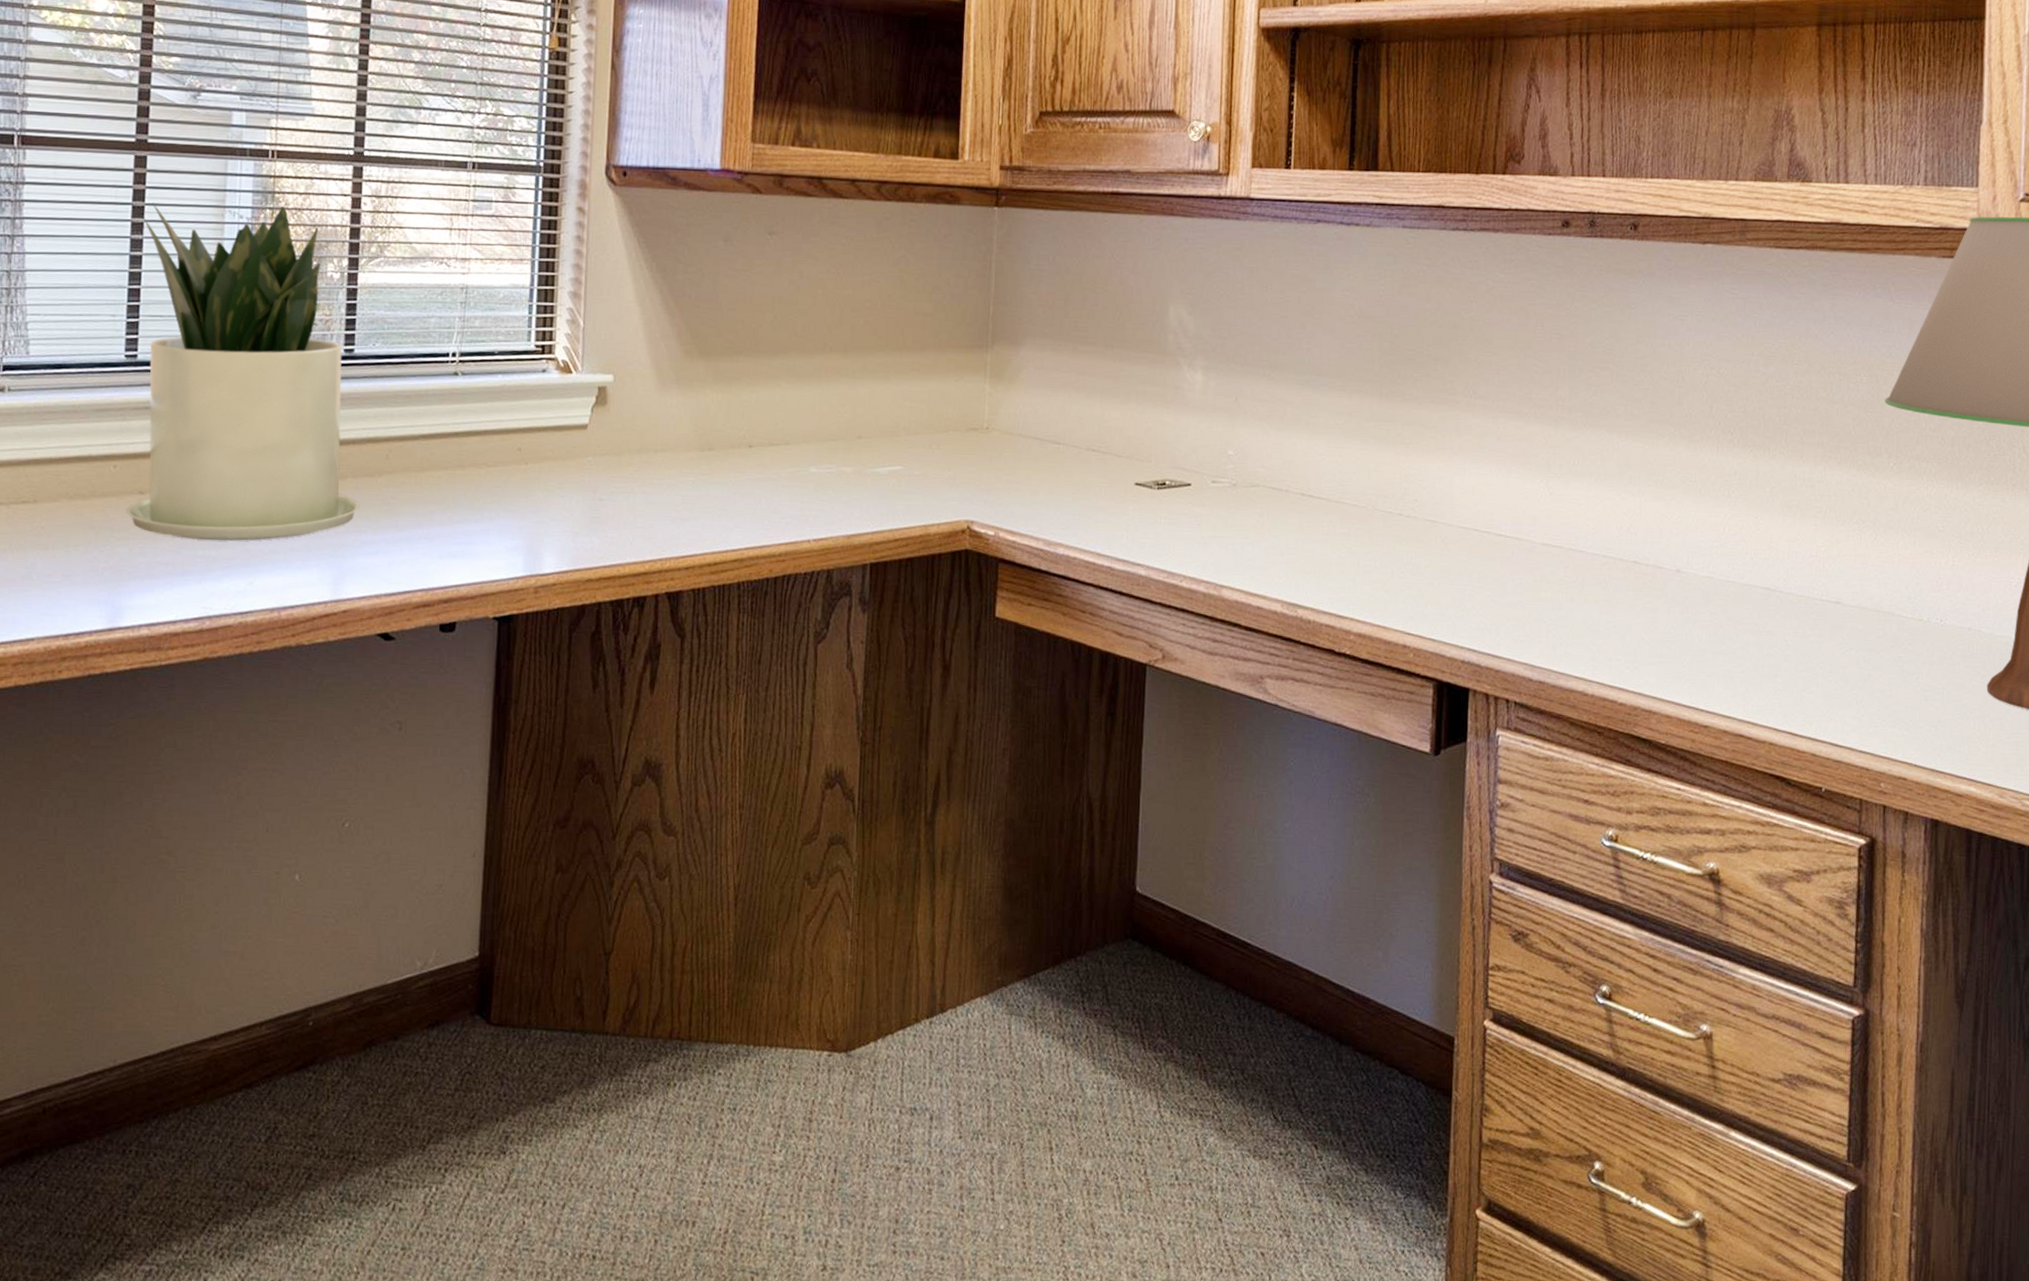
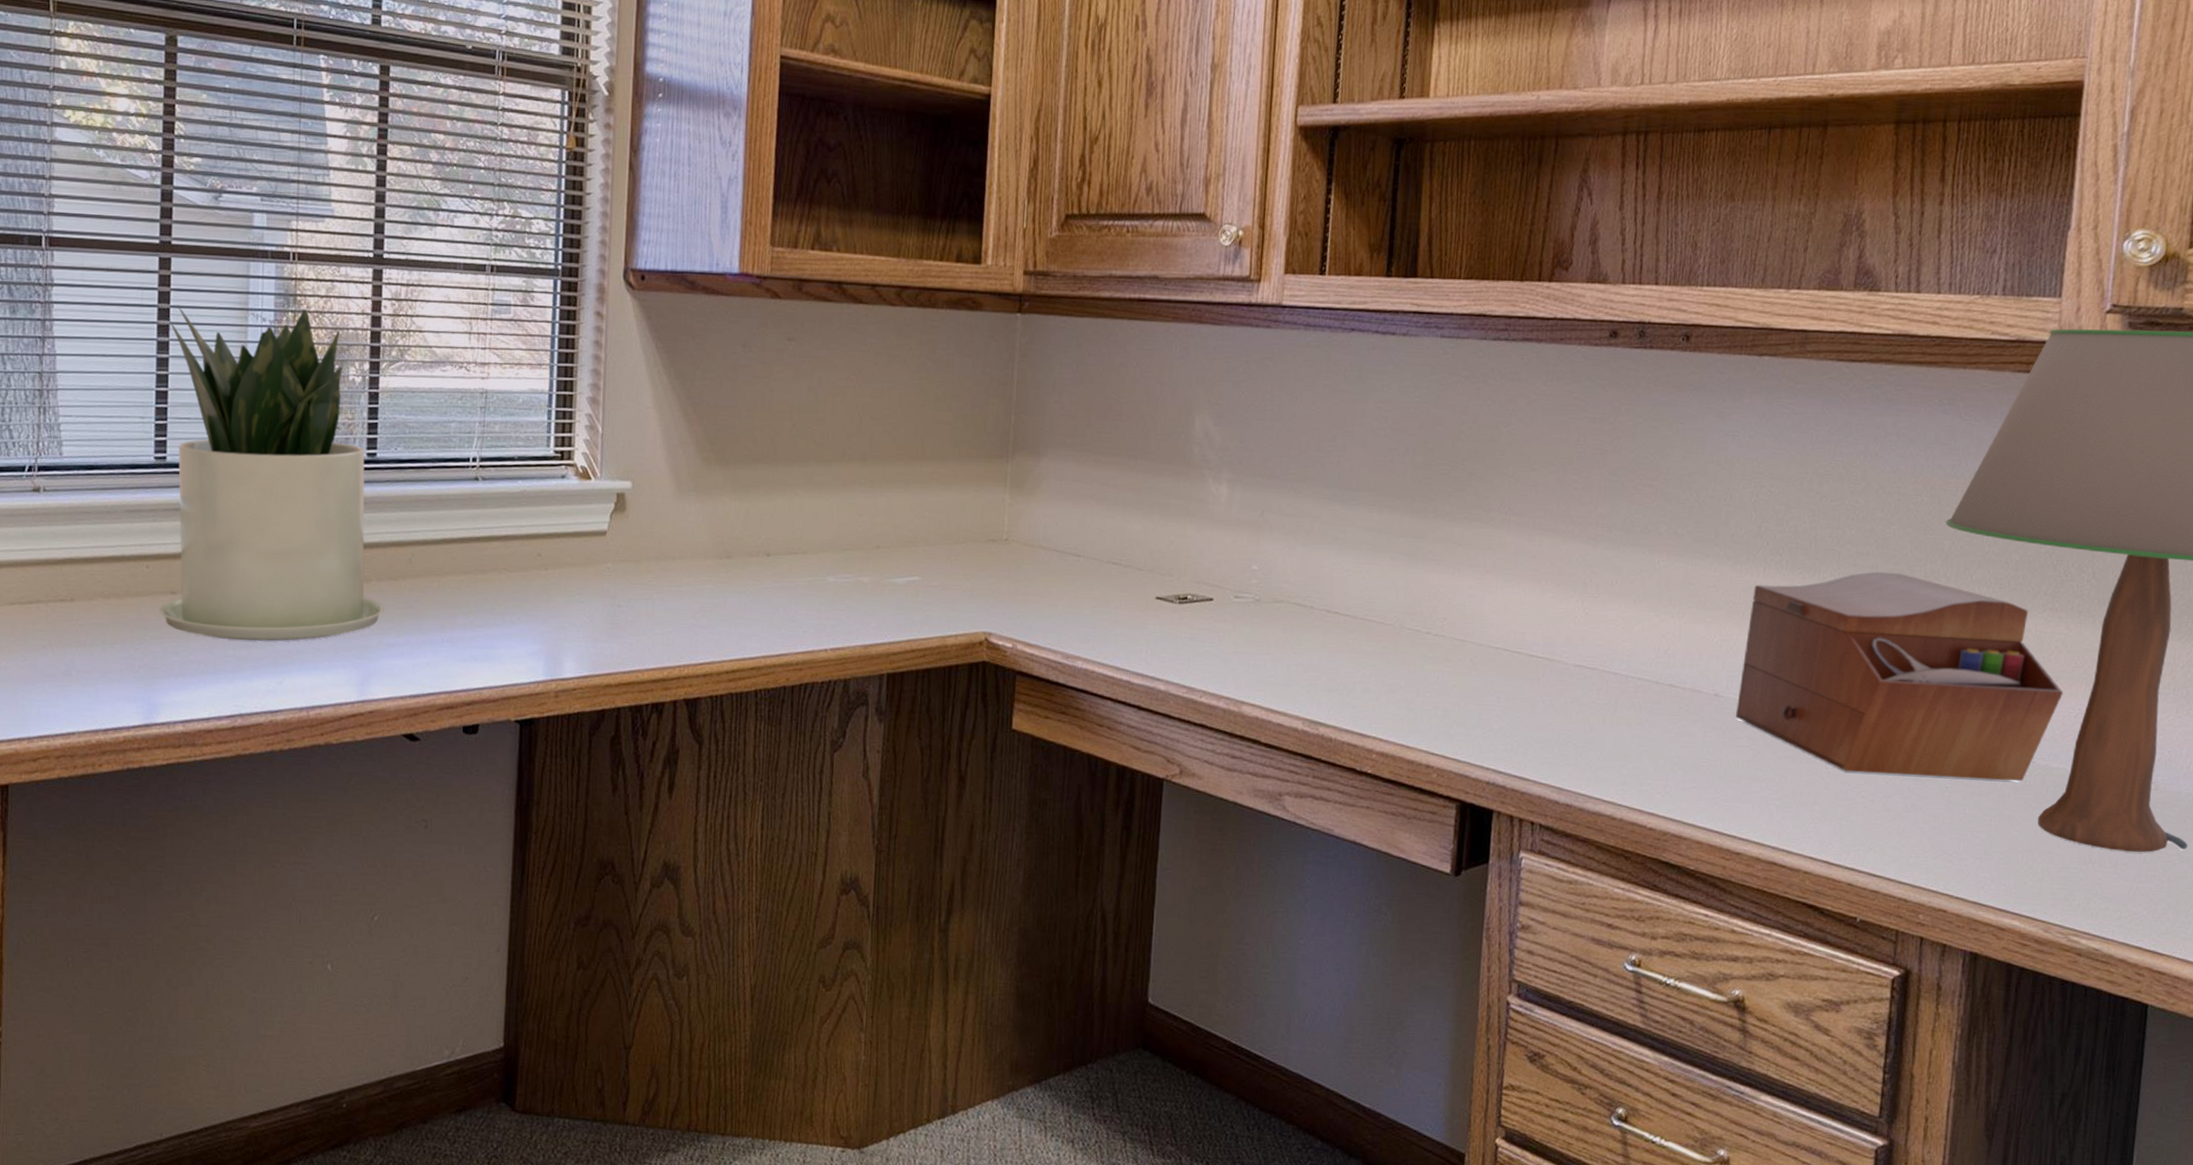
sewing box: none [1697,448,2003,649] -> present [1736,571,2063,781]

